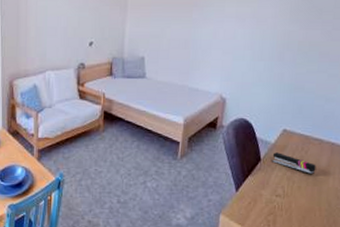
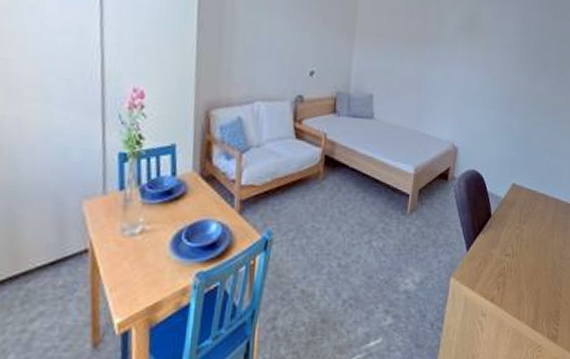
stapler: present [270,152,316,175] -> none [500,208,543,233]

